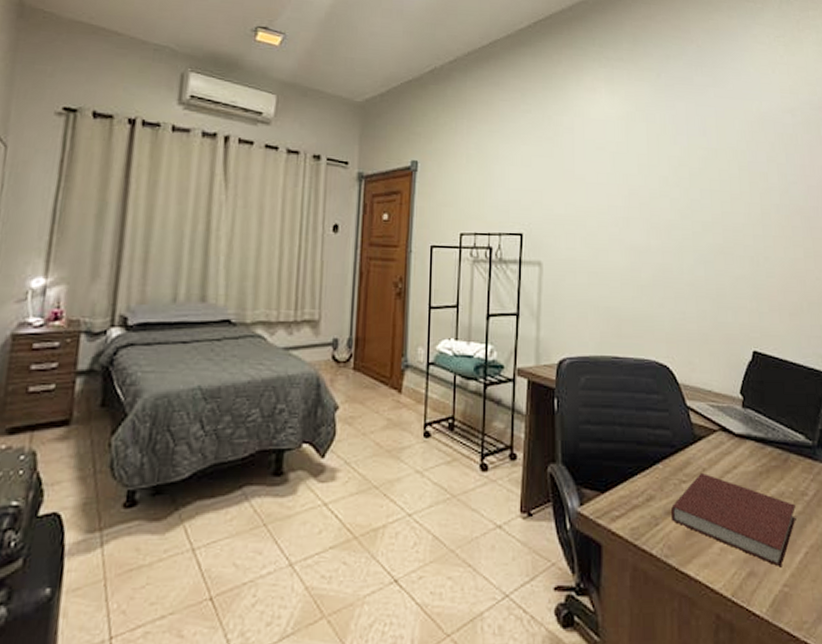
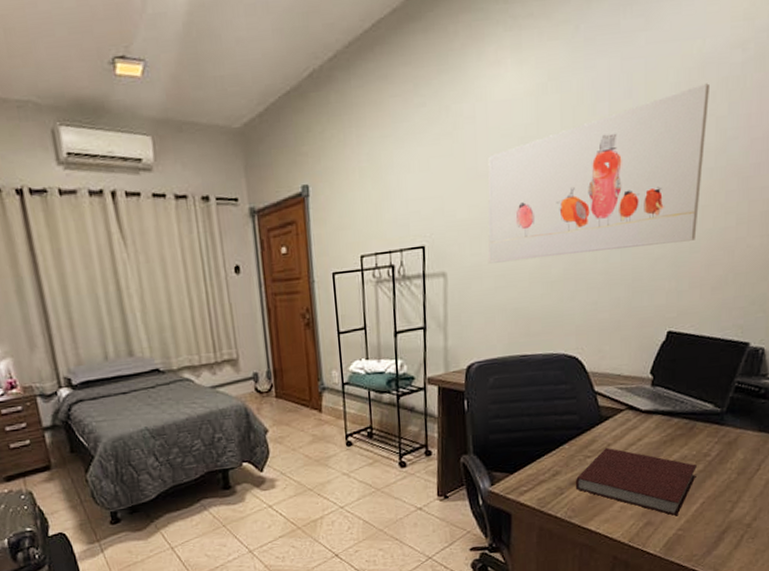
wall art: none [581,135,771,266] -> present [487,83,711,264]

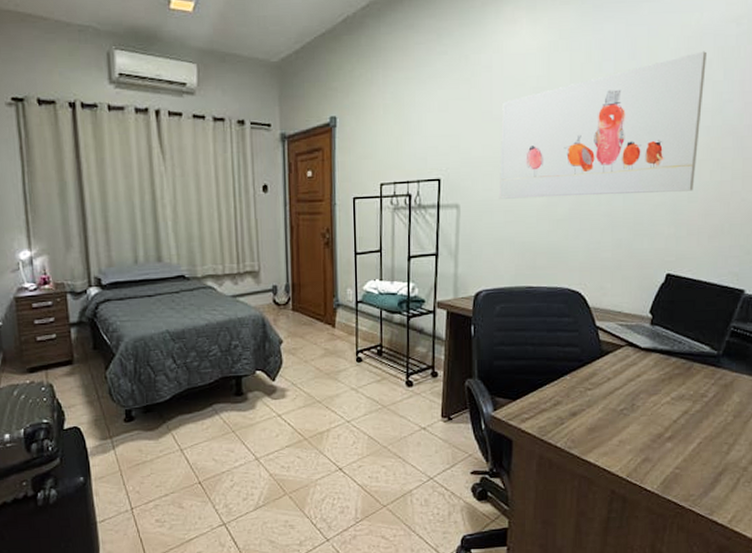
notebook: present [575,447,697,516] -> none [575,381,694,455]

